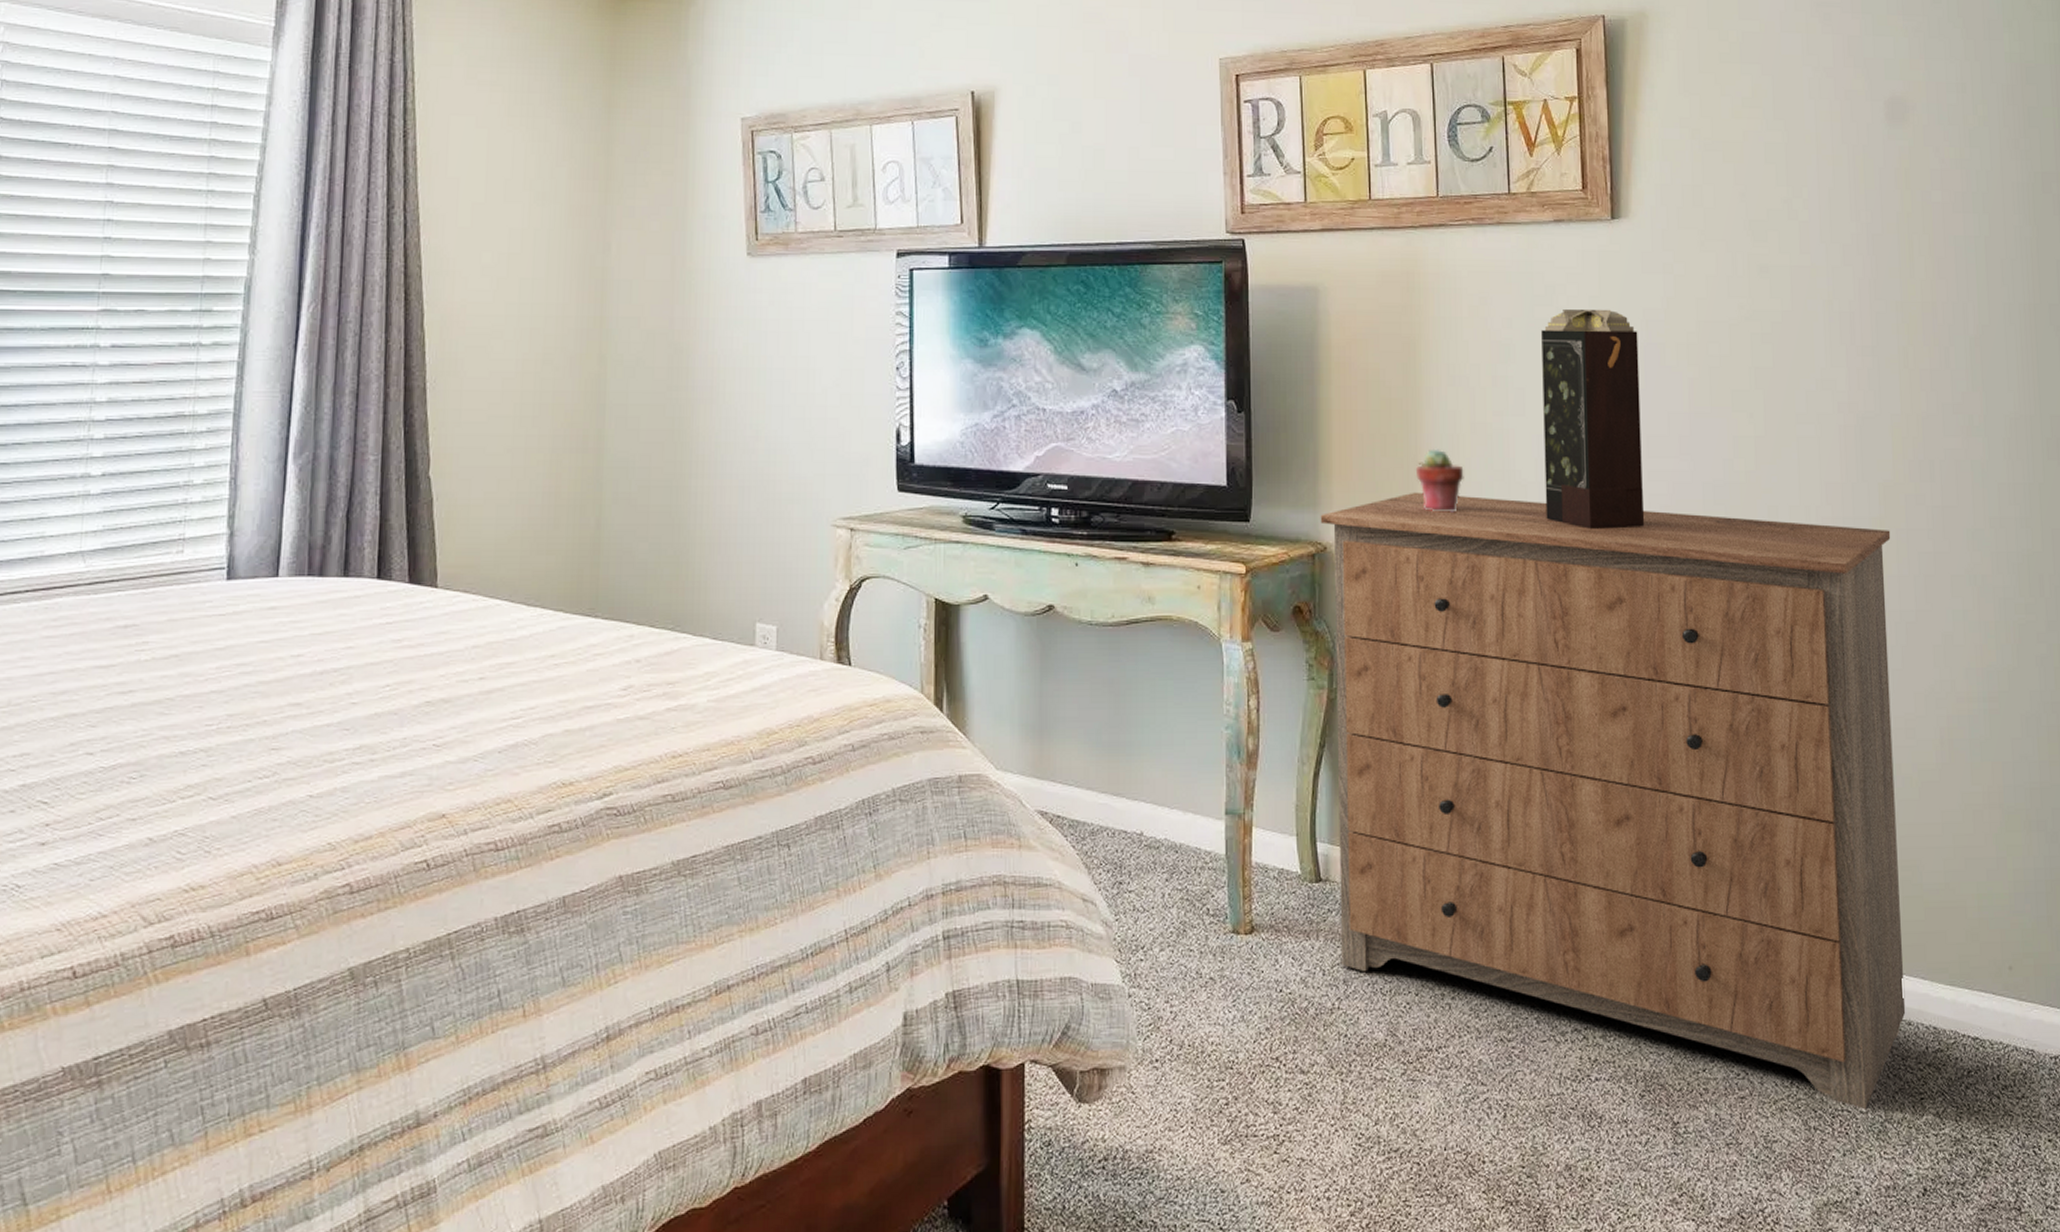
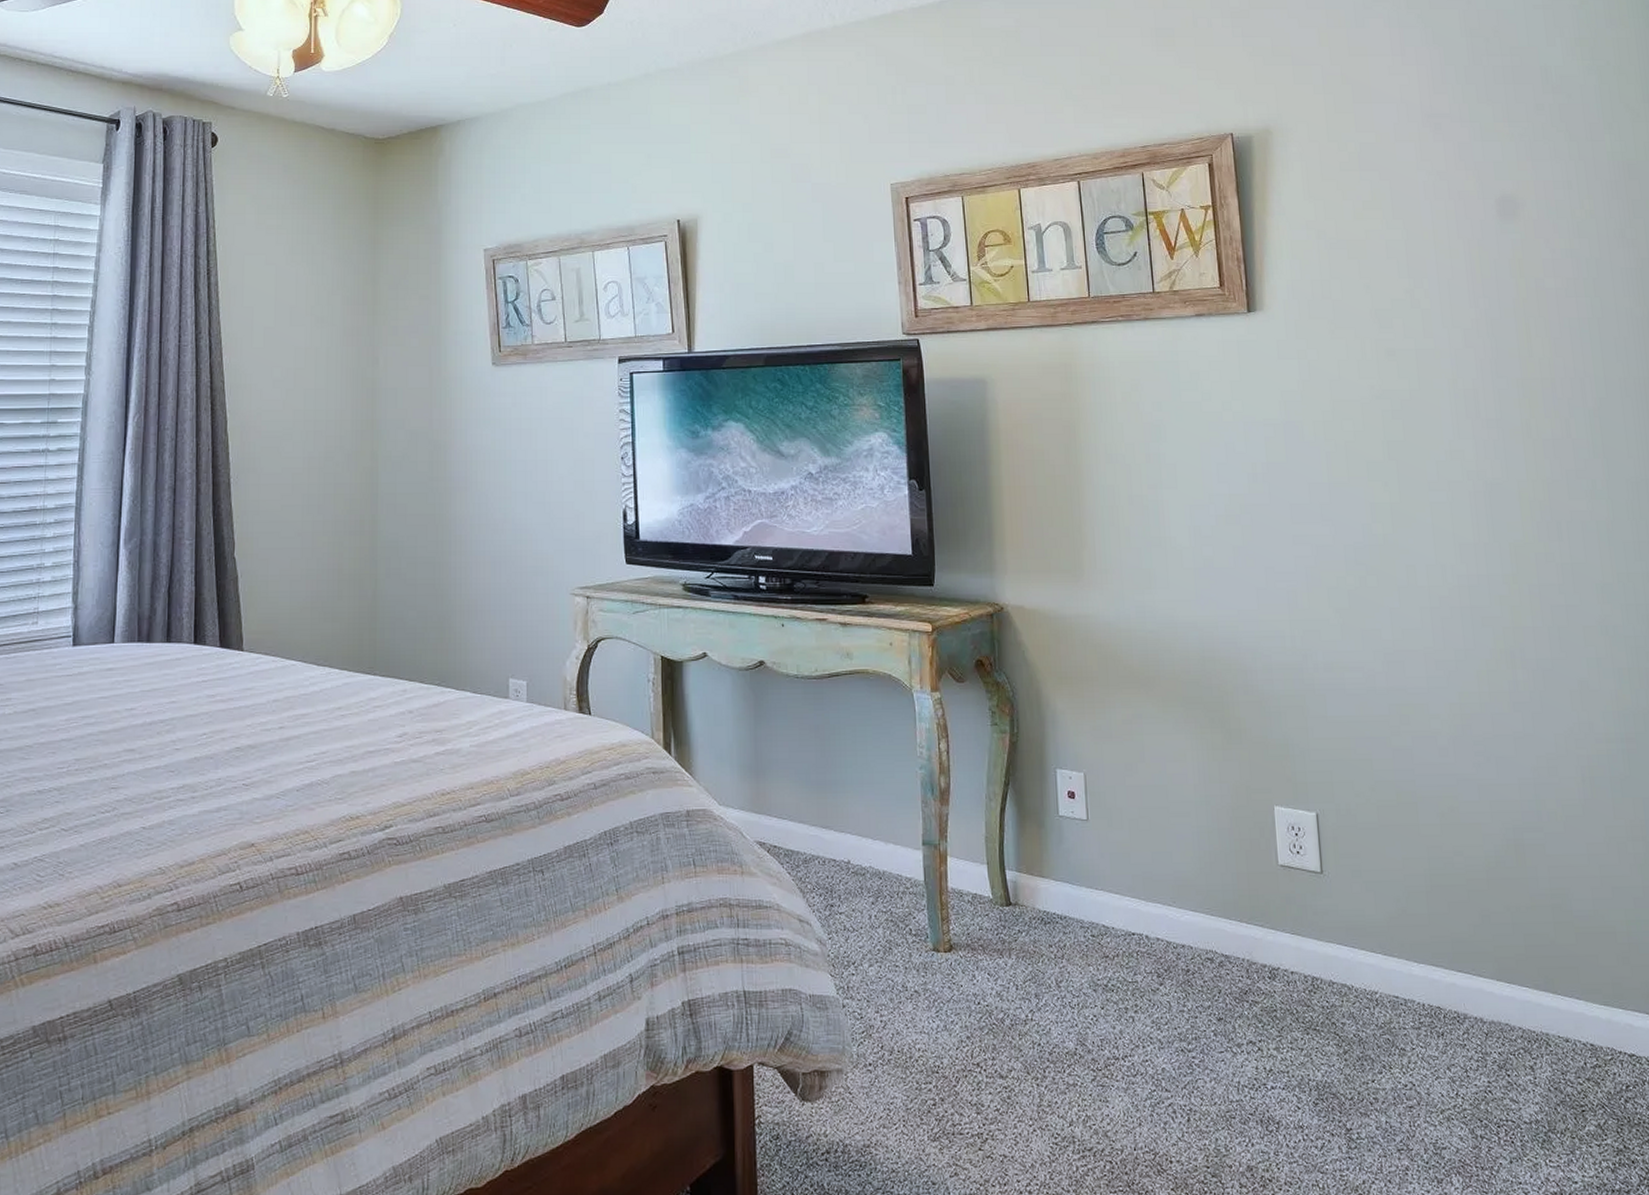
dresser: present [1320,492,1906,1109] -> none [996,557,1563,1119]
potted succulent: present [1416,448,1464,513] -> none [1081,519,1125,575]
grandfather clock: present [1541,308,1645,529] -> none [1189,392,1292,588]

